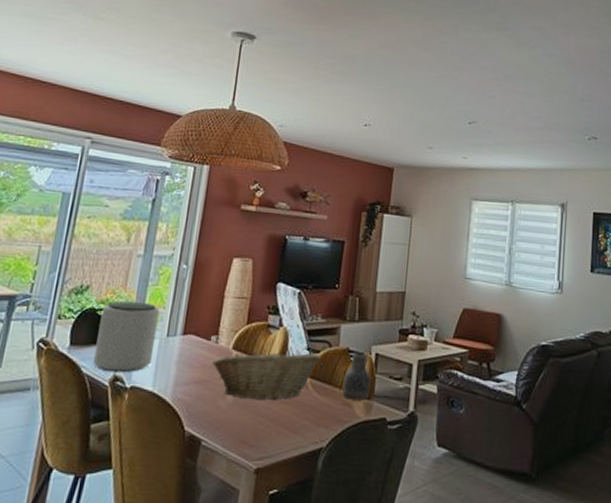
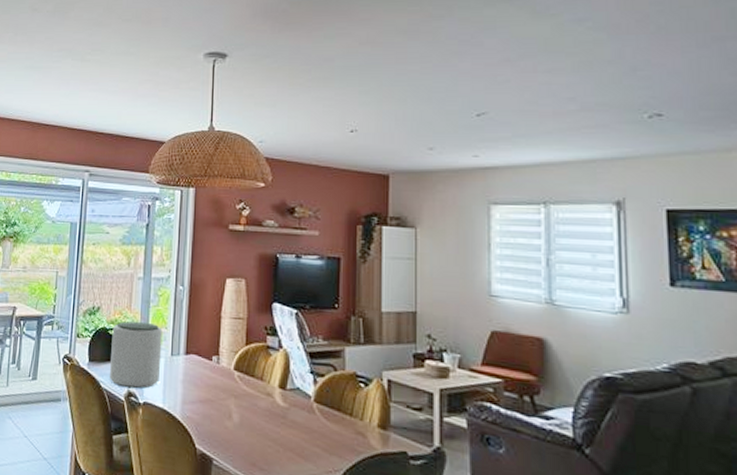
fruit basket: present [212,349,321,401] -> none [216,370,326,424]
pitcher: present [342,352,371,401] -> none [353,377,385,431]

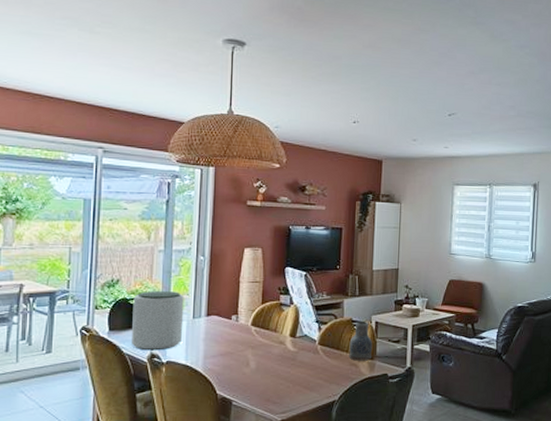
pitcher: none [353,377,385,431] -> present [349,322,373,361]

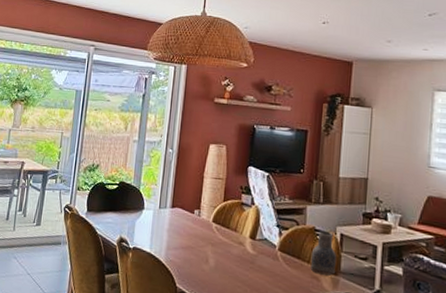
plant pot: present [130,291,184,351] -> none [104,178,153,236]

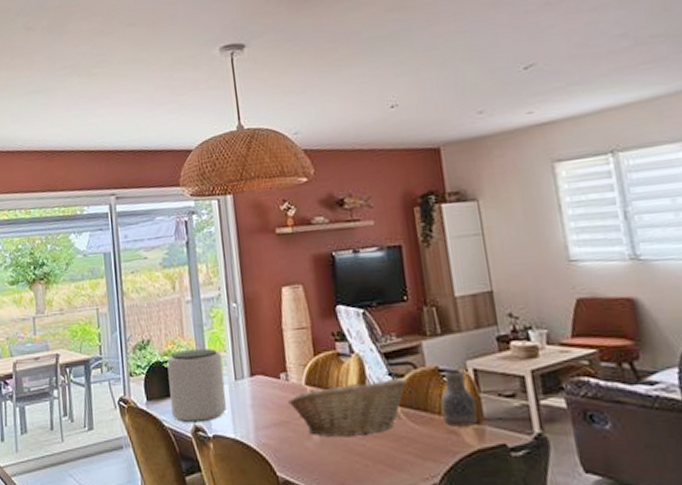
plant pot: none [104,178,153,236] -> present [167,348,227,423]
fruit basket: none [196,223,289,268] -> present [288,378,407,438]

